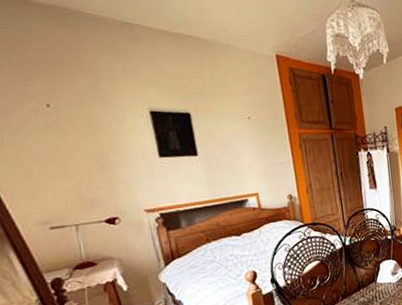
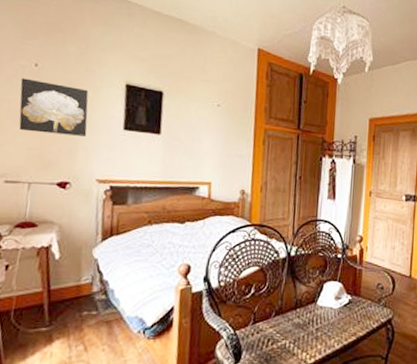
wall art: none [36,121,123,176] -> present [19,78,89,136]

